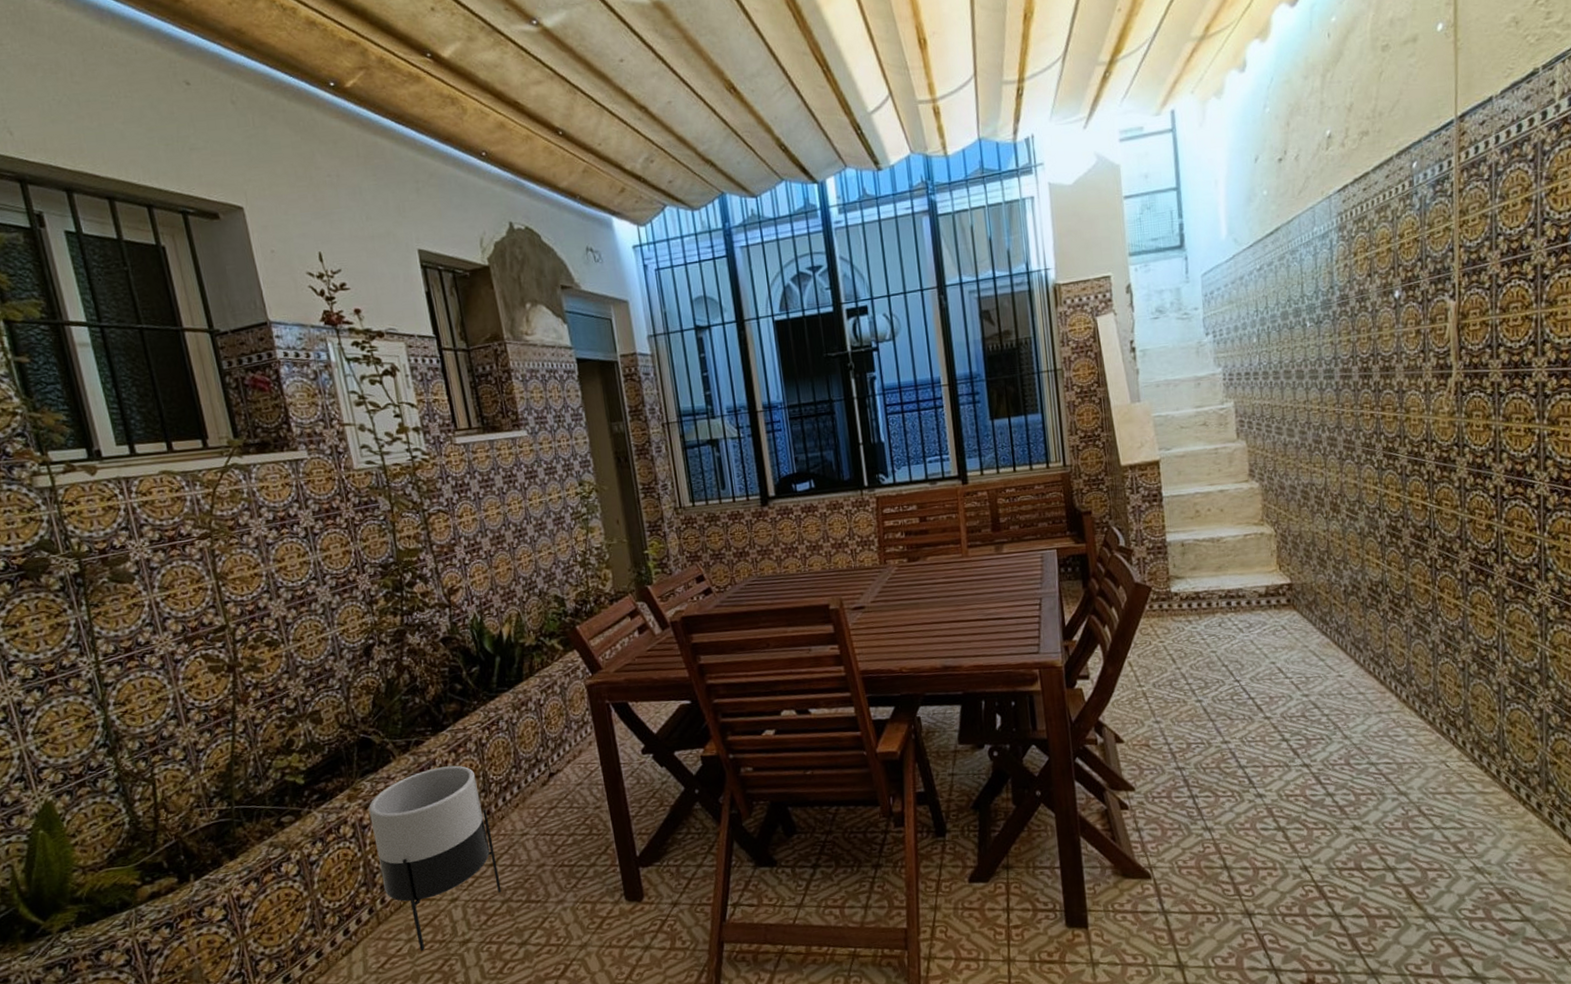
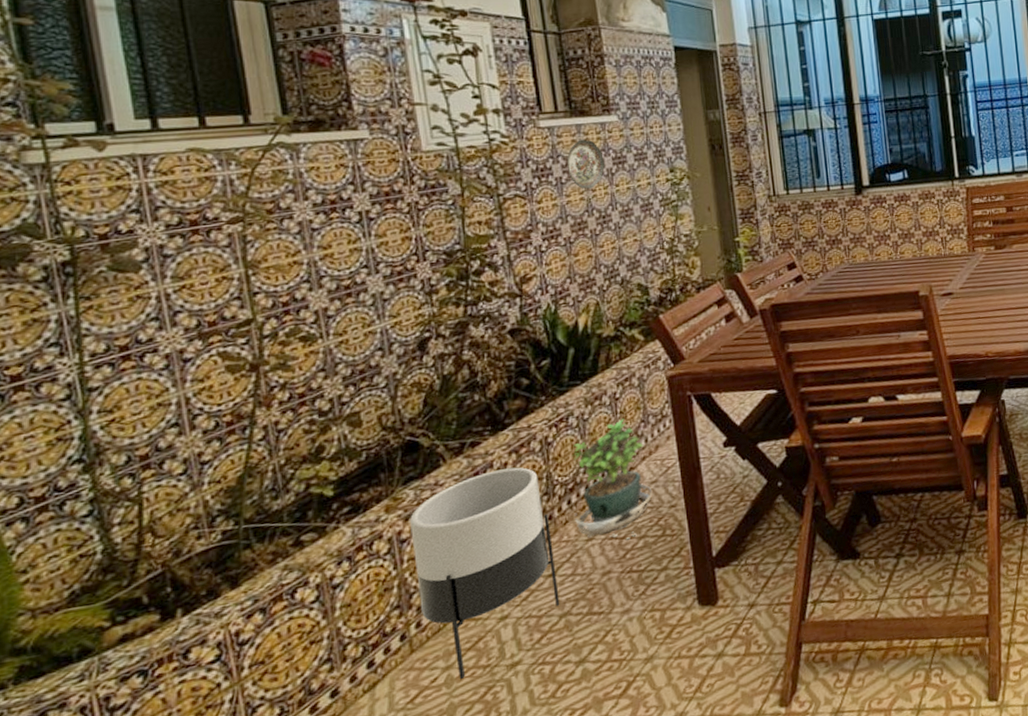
decorative plate: none [482,455,518,504] -> present [566,139,605,189]
potted plant: none [504,724,579,837] -> present [572,419,653,540]

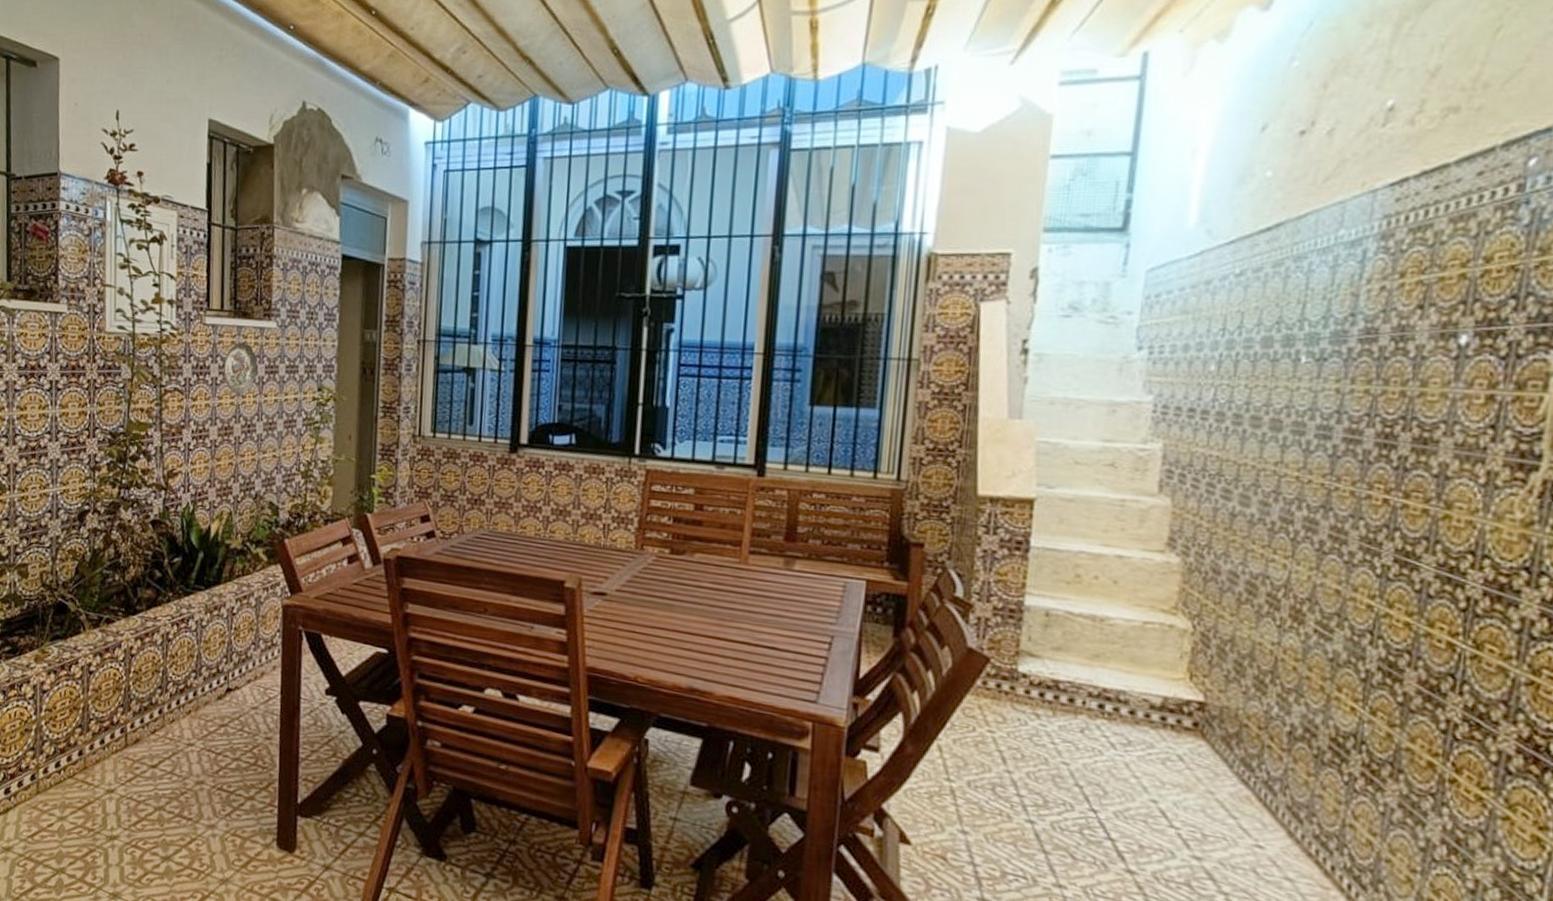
planter: present [410,467,560,679] -> none [49,650,159,833]
potted plant: present [572,419,653,540] -> none [180,635,252,758]

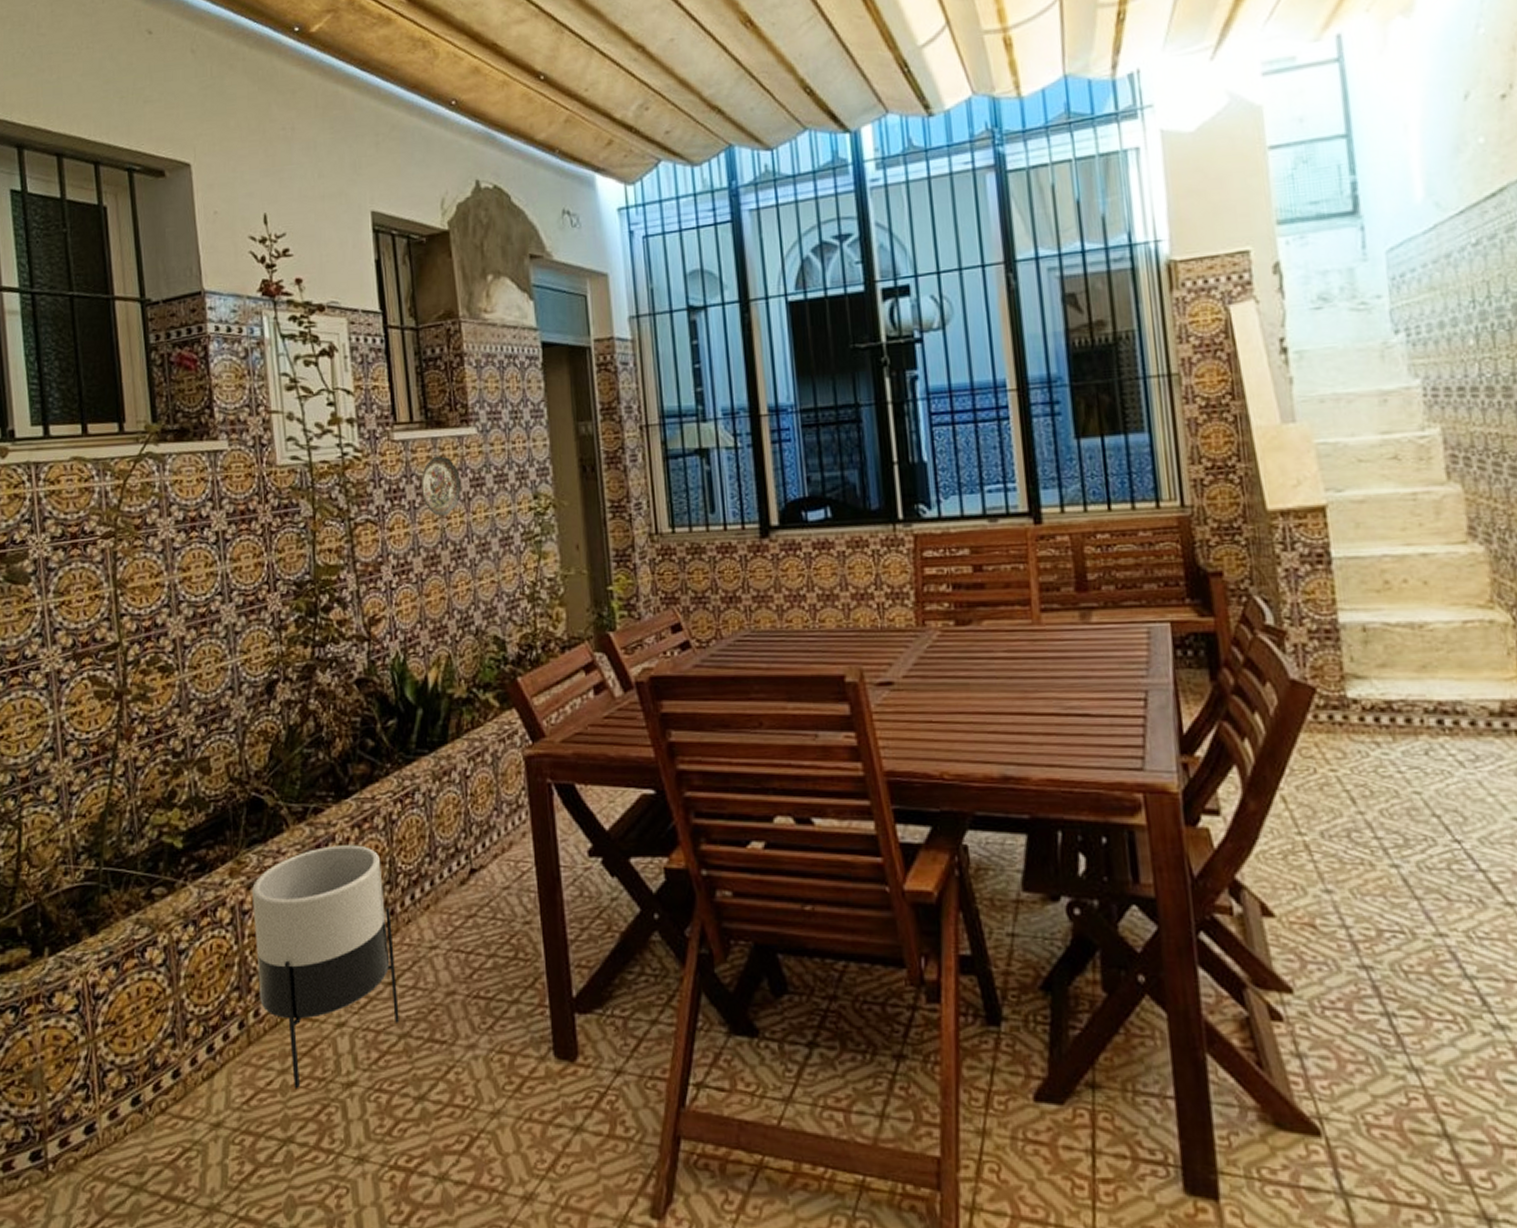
planter: none [49,650,159,833] -> present [252,845,399,1088]

